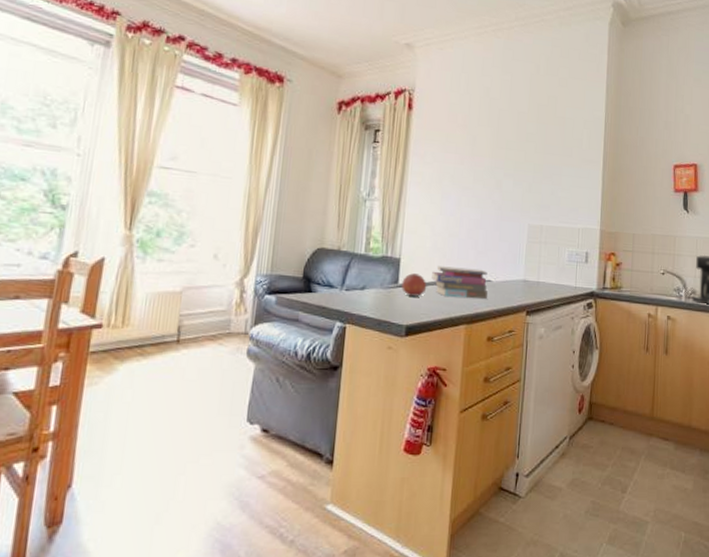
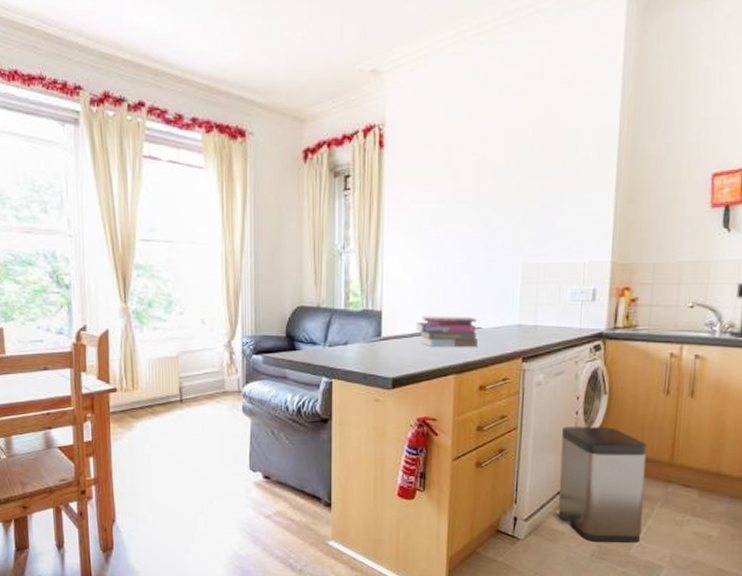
fruit: present [401,273,427,298] -> none [385,325,412,350]
pedal bin: none [552,379,632,498] -> present [553,427,648,543]

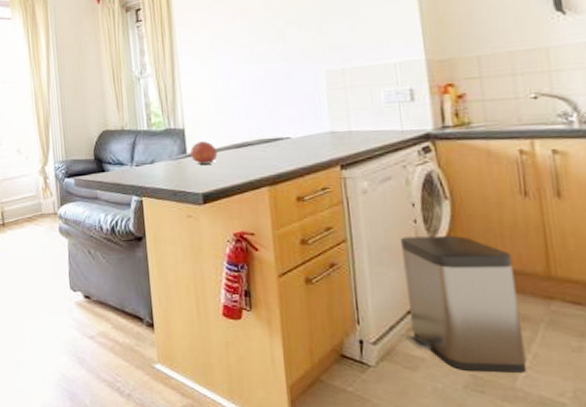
fruit: none [385,325,412,350] -> present [190,141,218,166]
books: present [416,316,478,348] -> none [220,127,288,161]

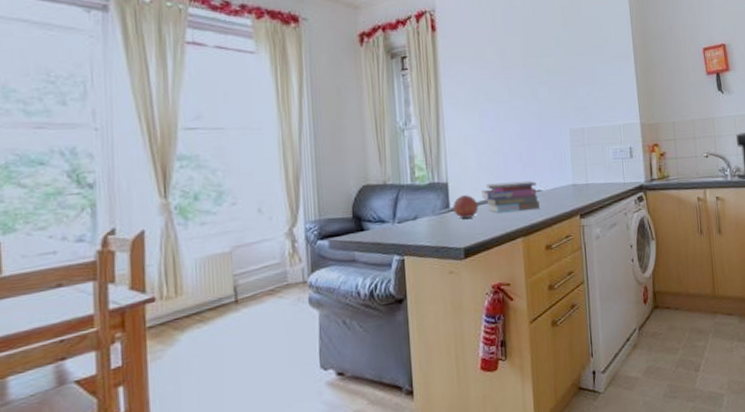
books: none [220,127,288,161] -> present [481,180,540,214]
pedal bin: present [399,236,527,373] -> none [622,270,702,383]

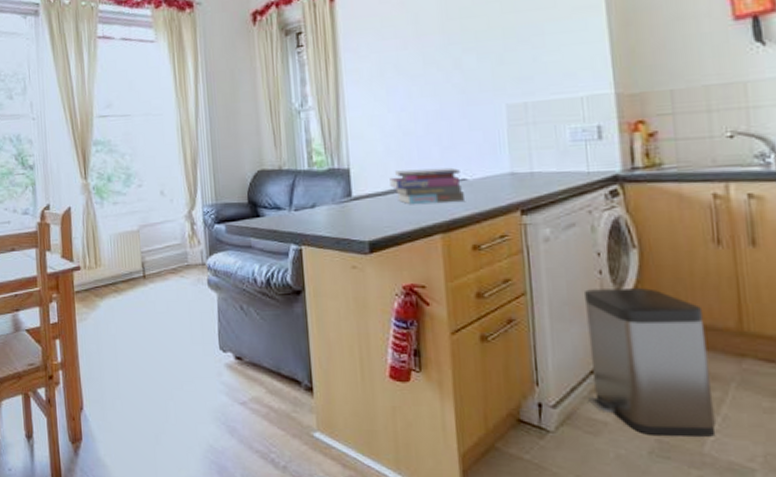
fruit: present [453,195,479,220] -> none [356,183,386,210]
pedal bin: none [622,270,702,383] -> present [583,288,716,437]

